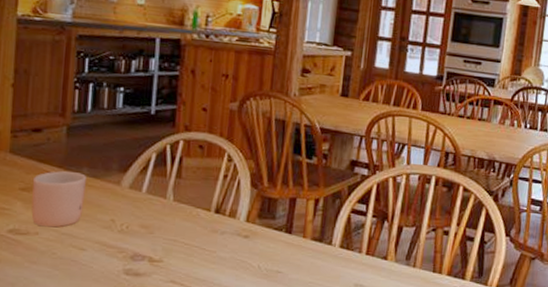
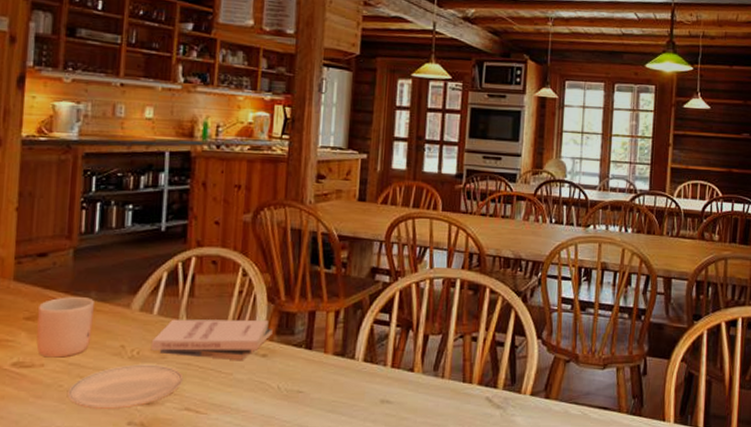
plate: none [61,237,170,278] -> present [68,364,184,409]
books: none [139,197,255,241] -> present [150,319,273,361]

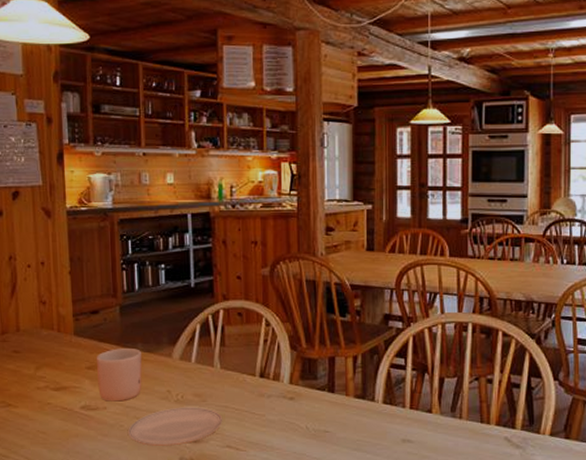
books: present [150,319,273,361] -> none [192,366,297,404]

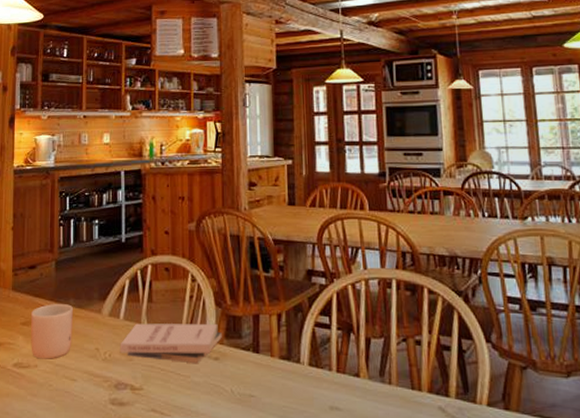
plate: present [128,407,223,446] -> none [57,366,149,408]
books: none [192,366,297,404] -> present [120,323,222,364]

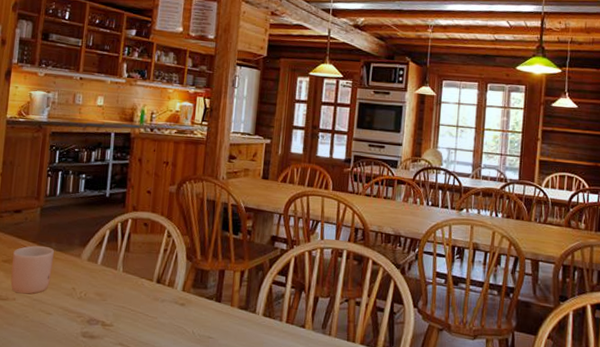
books: present [120,323,222,364] -> none [95,269,190,308]

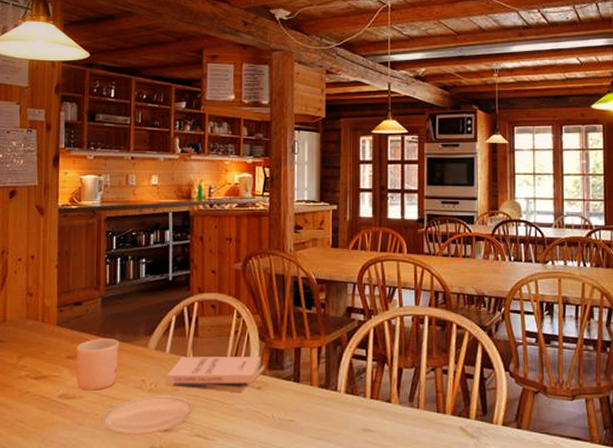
plate: none [32,304,119,340] -> present [102,396,193,435]
books: none [95,269,190,308] -> present [165,356,265,393]

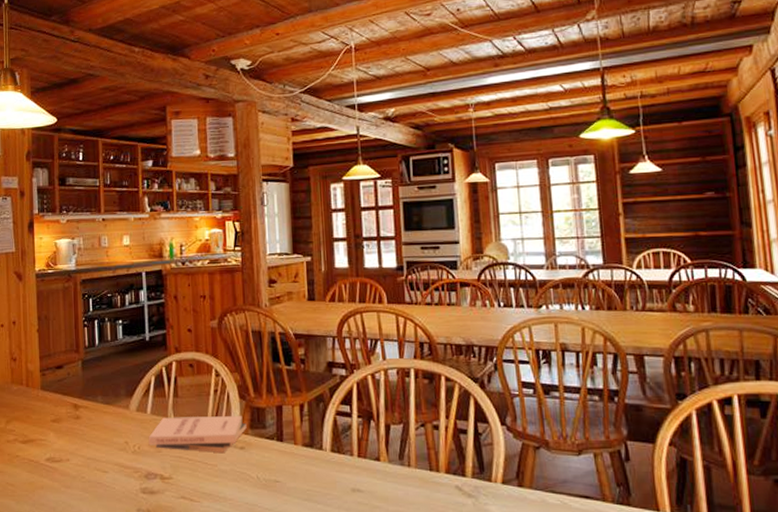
mug: present [76,339,120,391] -> none [60,401,102,453]
plate: present [102,396,193,435] -> none [89,458,177,497]

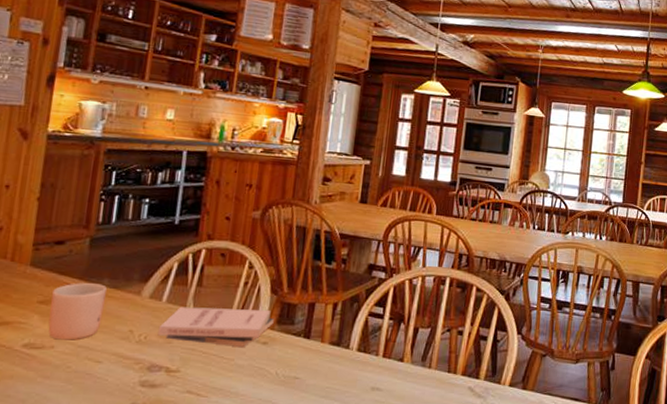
mug: none [60,401,102,453] -> present [48,283,108,340]

